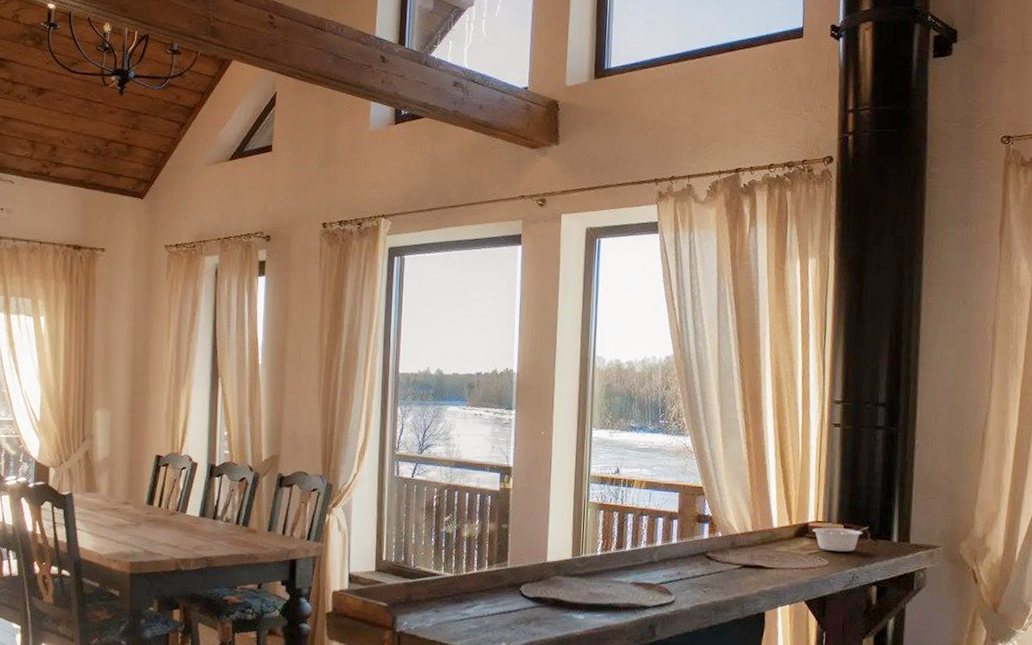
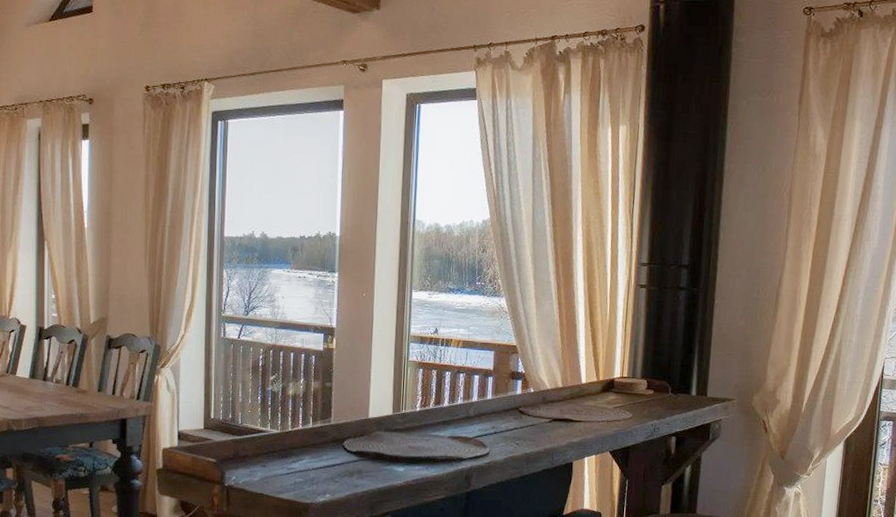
legume: present [812,526,869,552] -> none [618,381,670,406]

